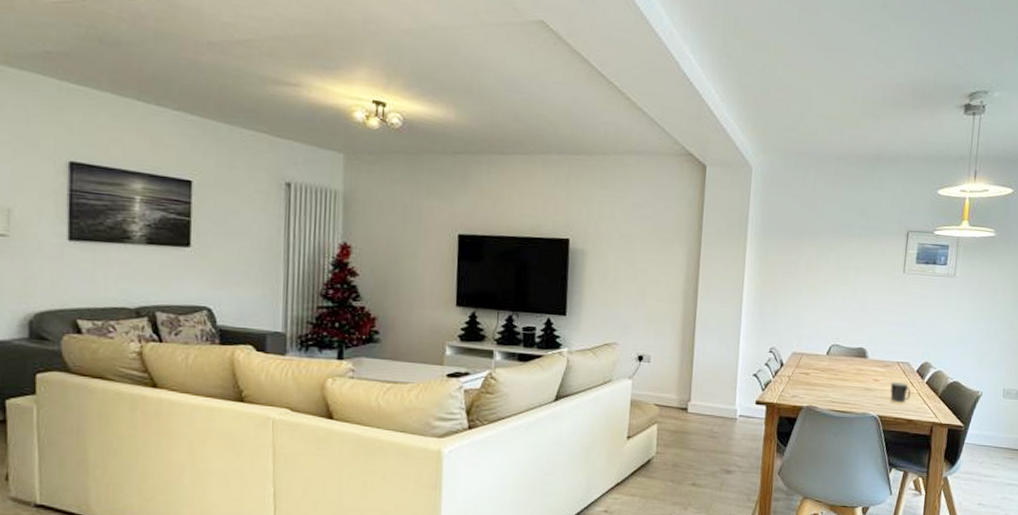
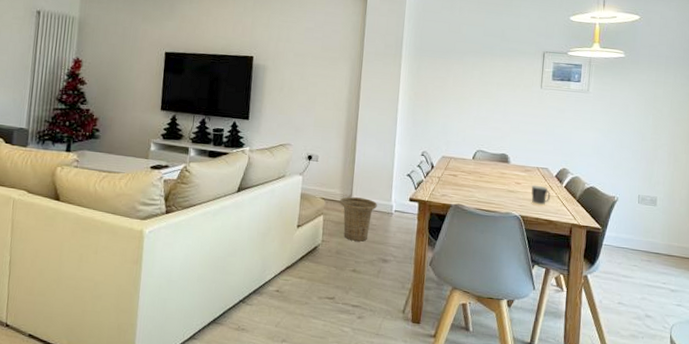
basket: none [675,402,719,452] -> present [339,196,377,242]

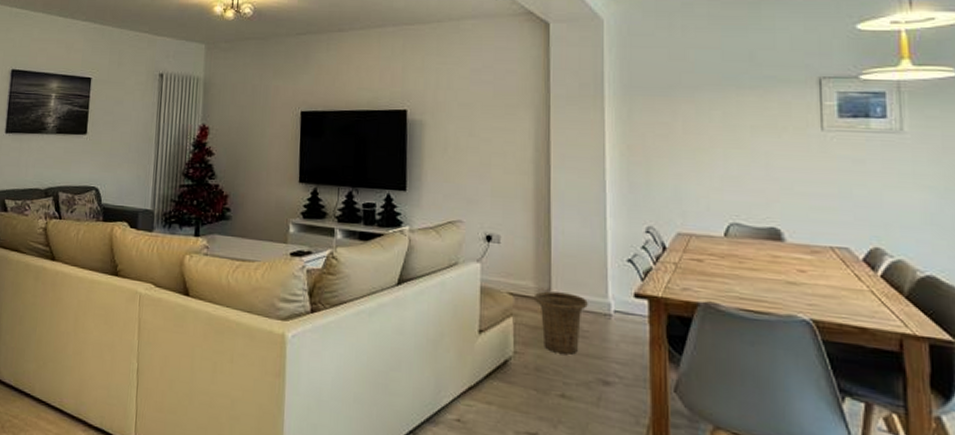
mug: present [531,185,550,207] -> none [824,273,858,307]

